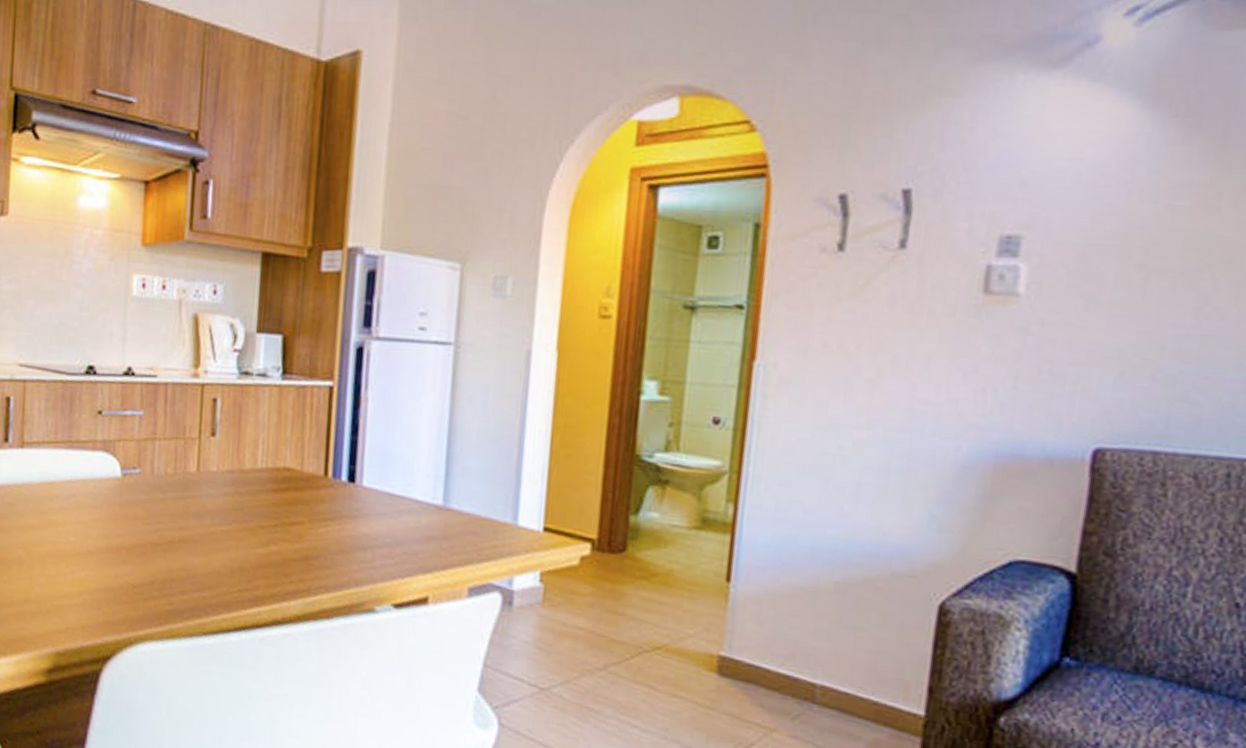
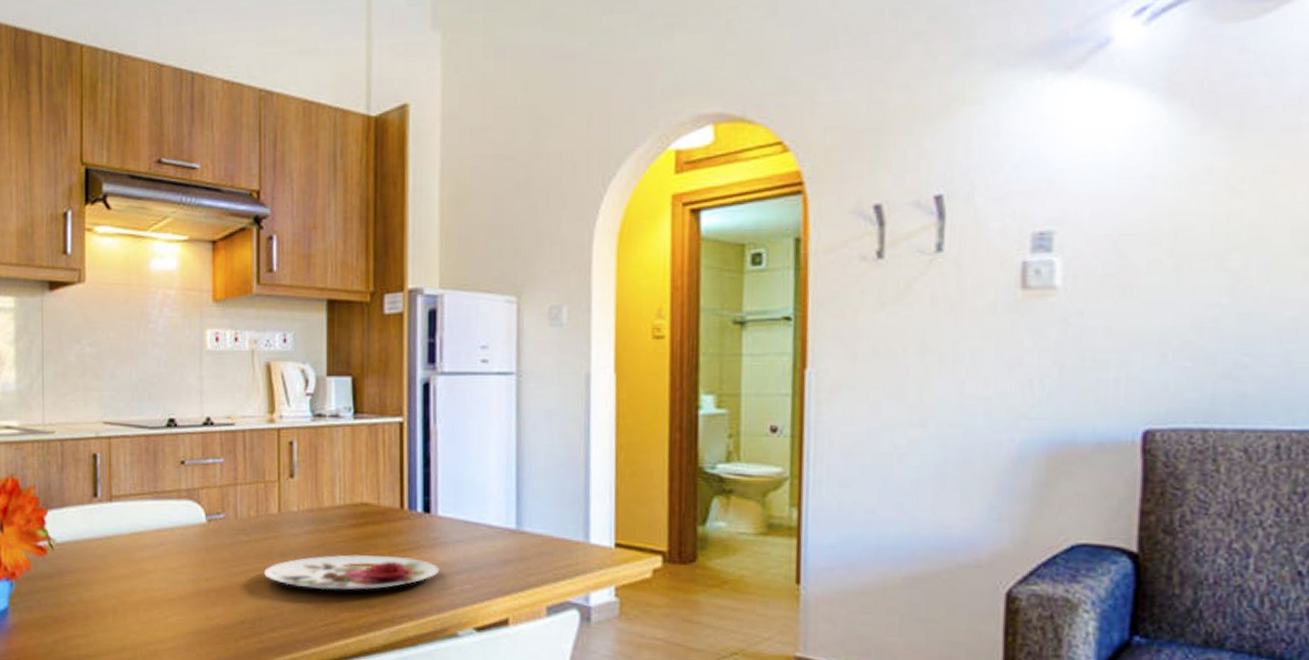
plate: none [177,519,361,559] -> present [263,554,440,591]

